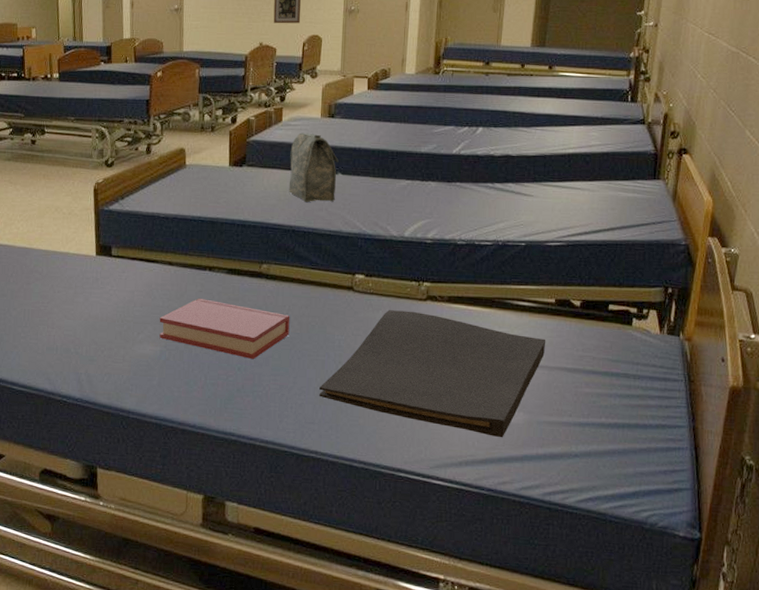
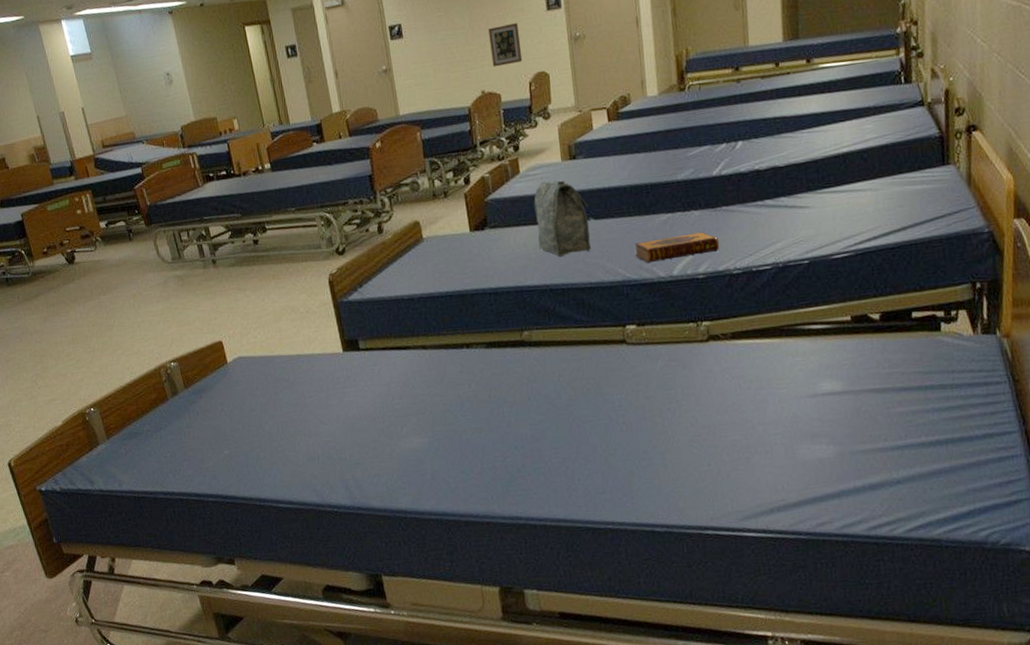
hardback book: present [159,298,290,359] -> none [421,378,564,435]
hand towel: present [319,310,546,438] -> none [606,355,848,476]
hardback book: none [373,201,450,222] -> present [634,232,720,264]

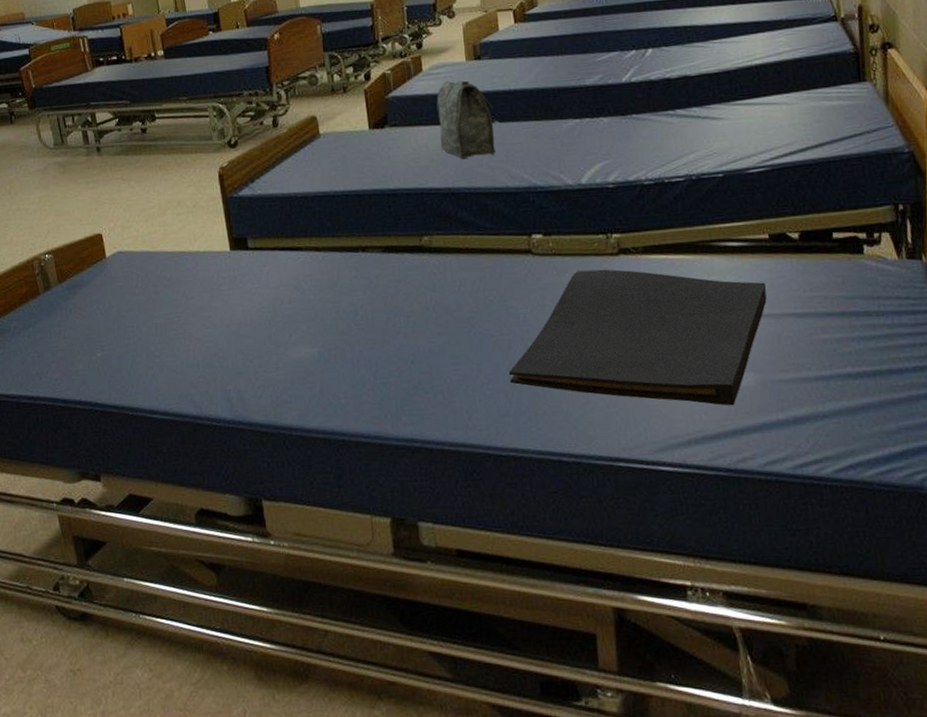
hand towel: none [606,355,848,476] -> present [509,269,767,406]
hardback book: present [634,232,720,264] -> none [541,140,630,170]

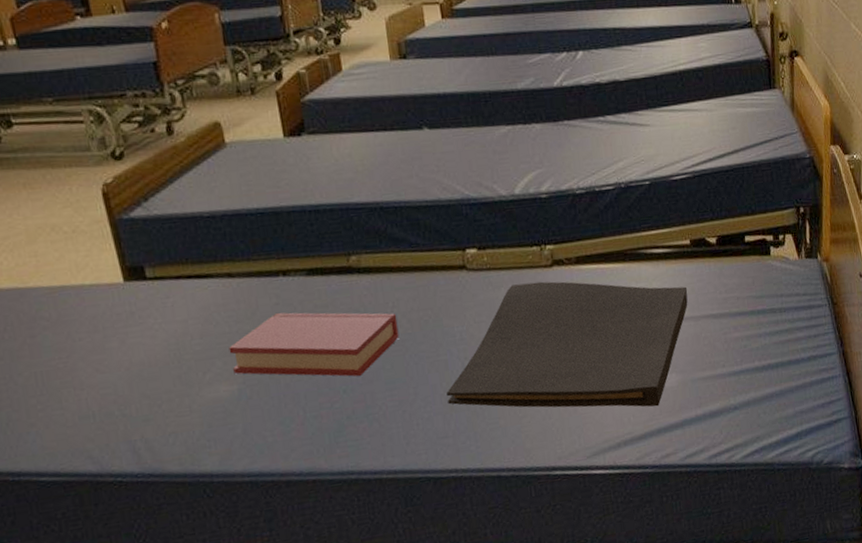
hardback book: none [312,284,465,349] -> present [228,312,399,377]
bag: present [436,80,495,160] -> none [359,81,426,171]

